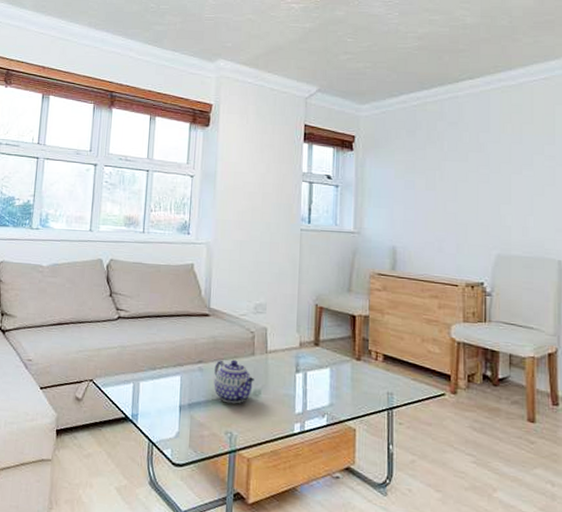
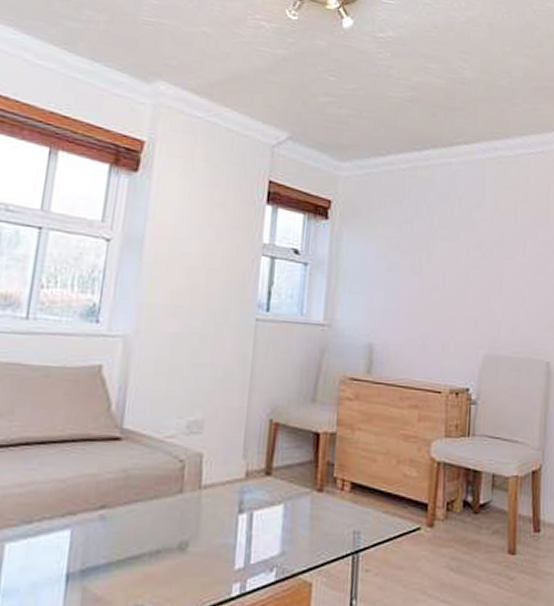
teapot: present [213,359,254,404] -> none [120,501,181,564]

